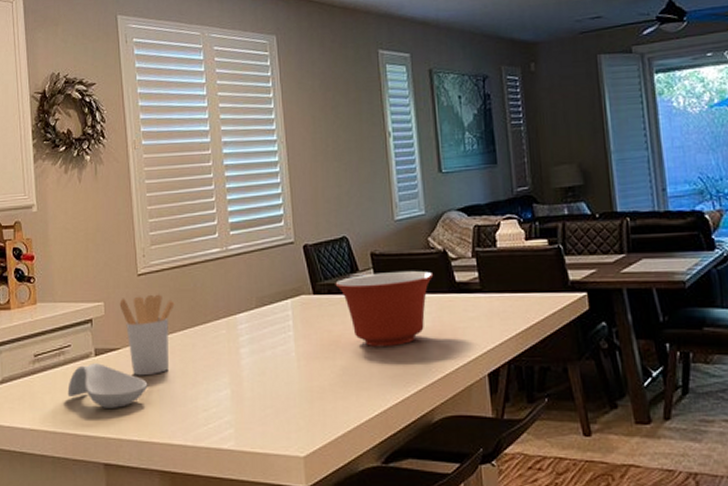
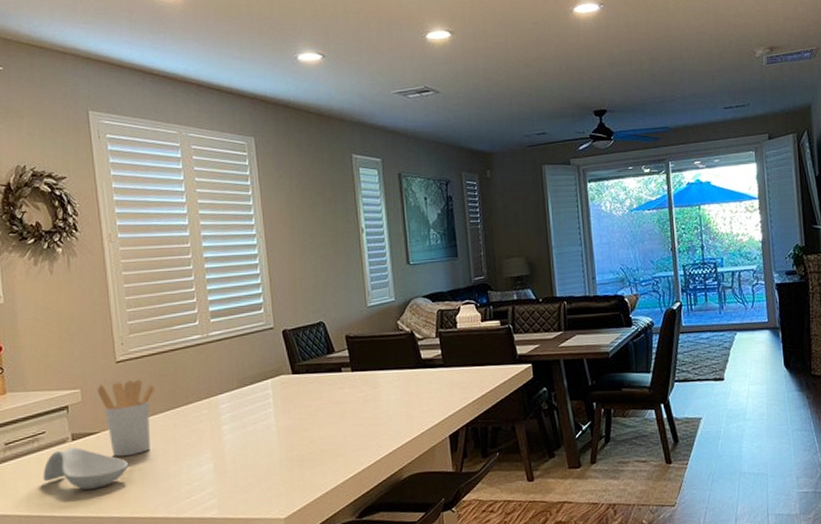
mixing bowl: present [335,271,434,346] -> none [313,350,403,418]

